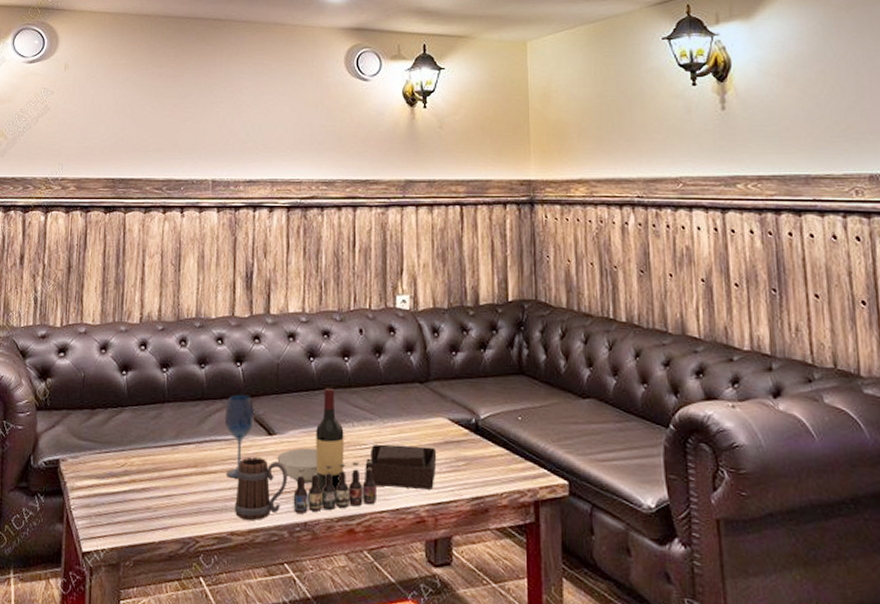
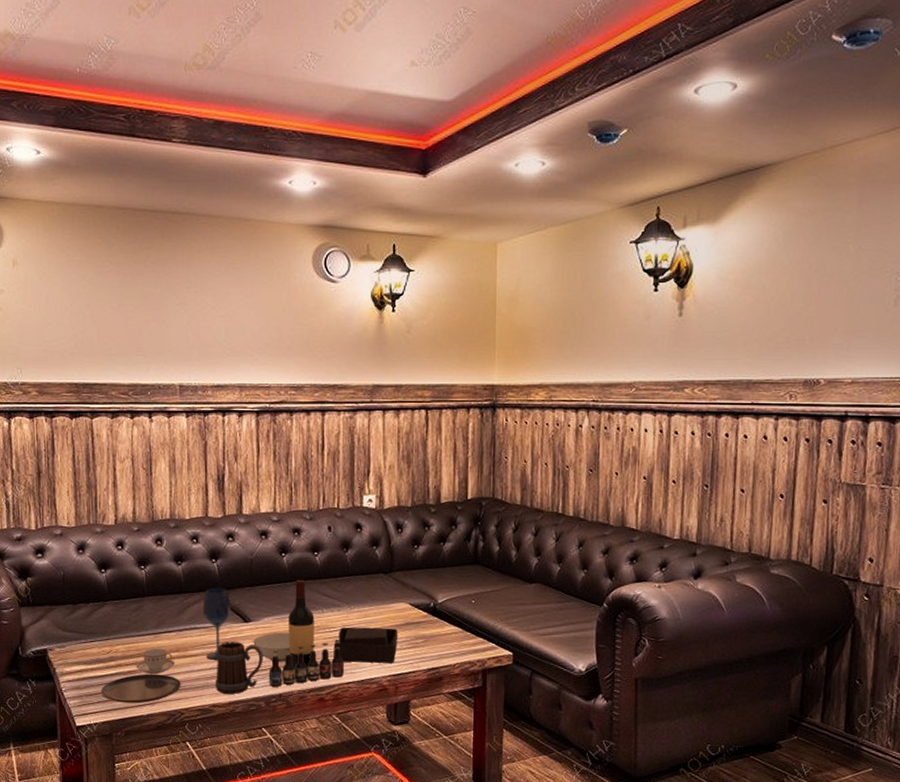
plate: none [112,492,198,528] -> present [101,673,181,704]
teacup: none [151,462,193,493] -> present [136,648,176,674]

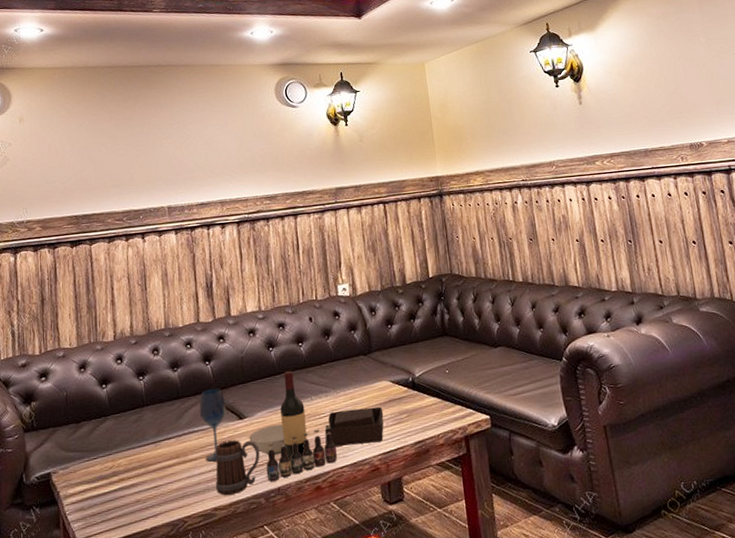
plate: present [101,673,181,704] -> none [105,483,183,519]
teacup: present [136,648,176,674] -> none [138,456,176,485]

